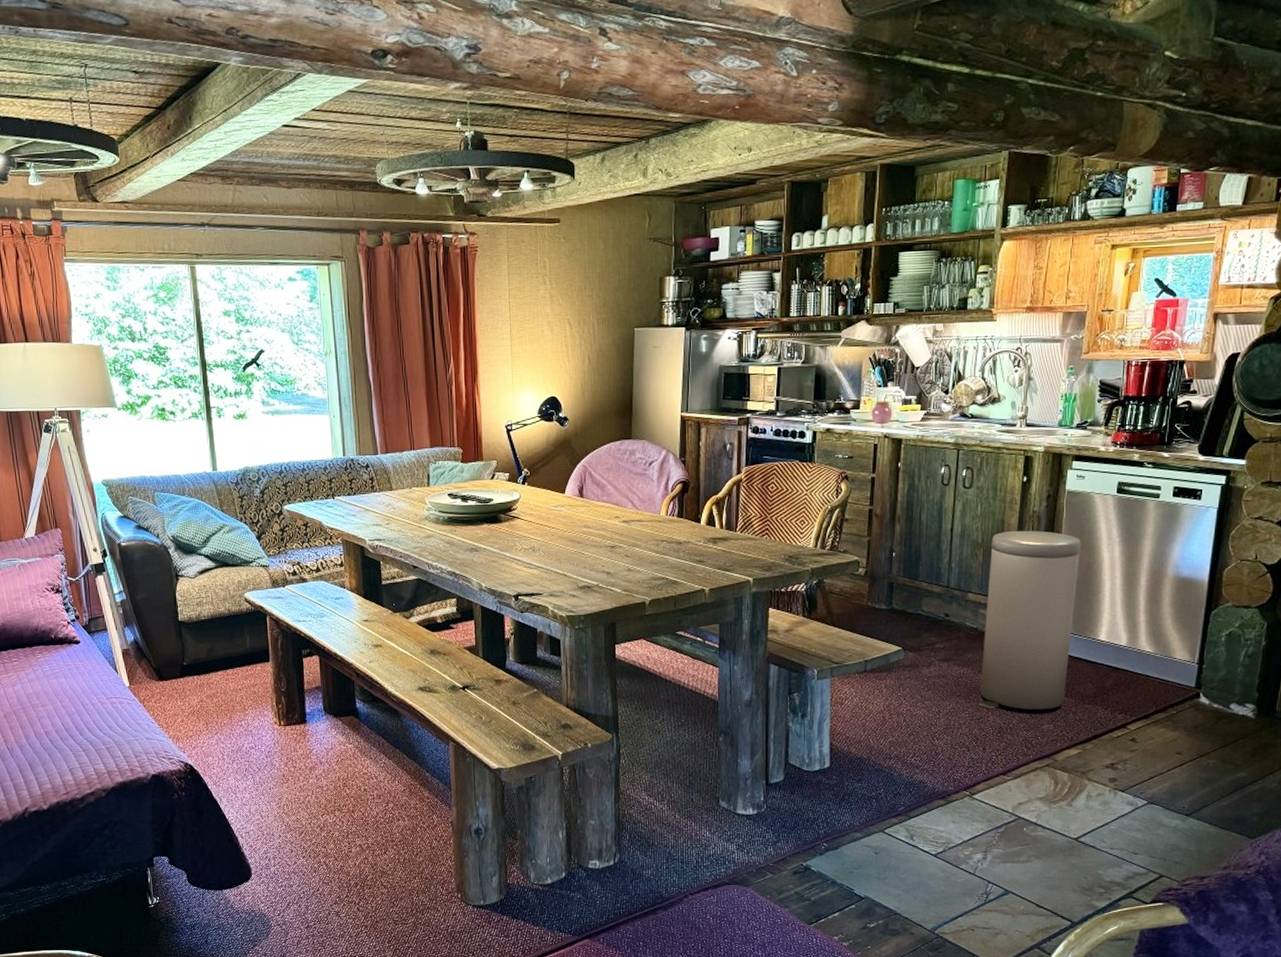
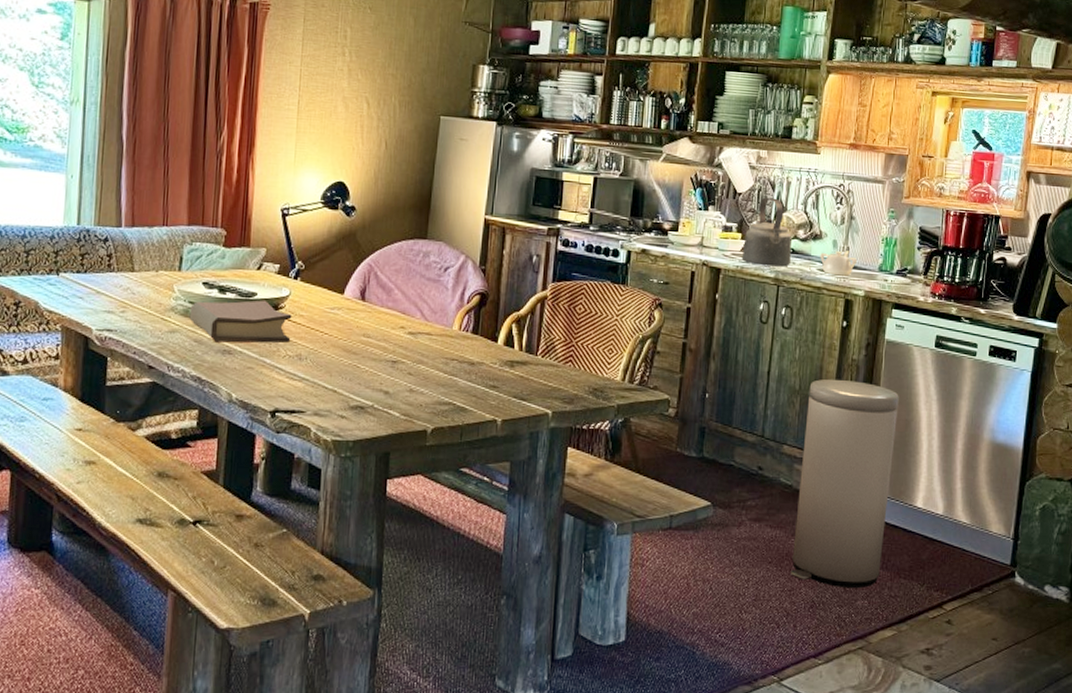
hardback book: none [440,504,525,542] -> present [189,300,292,343]
jar: present [871,401,893,424] -> none [690,225,712,250]
kettle: none [922,368,970,433] -> present [741,197,792,267]
teapot: none [999,410,1036,435] -> present [820,250,857,276]

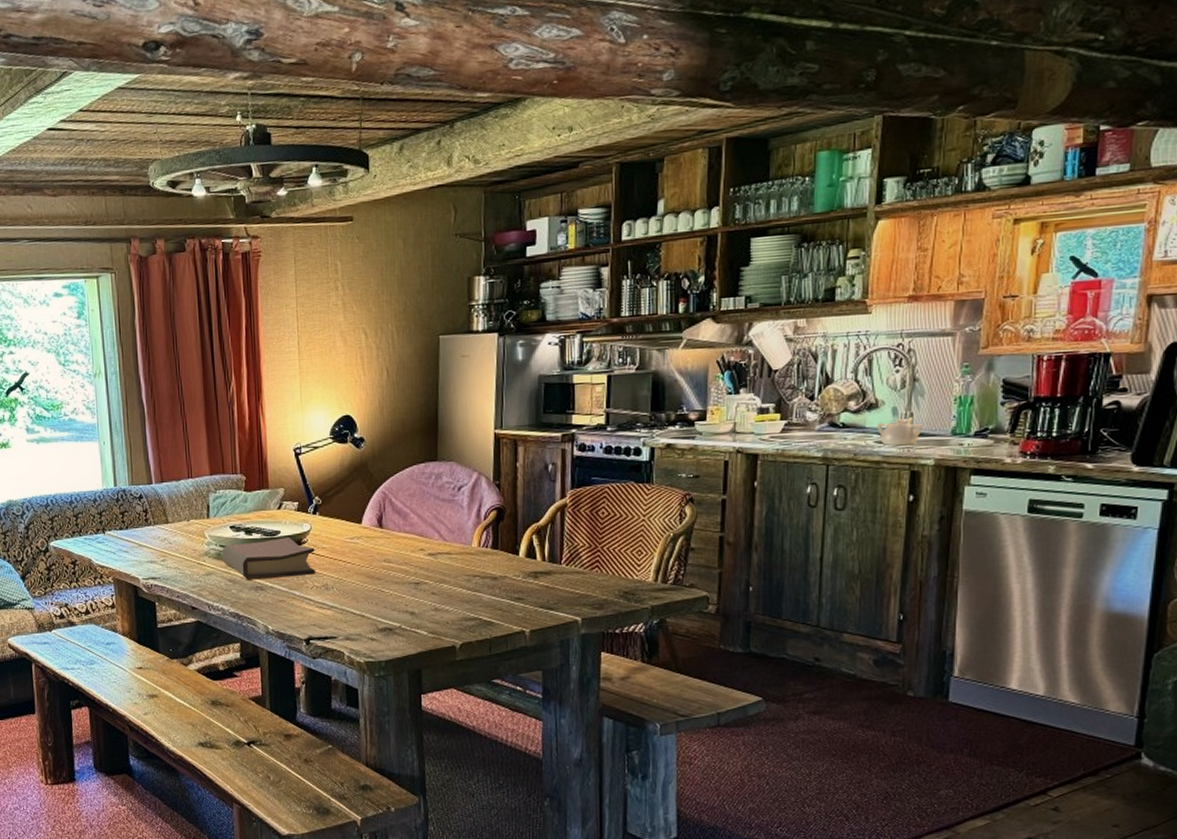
kettle: present [741,197,792,267] -> none [782,370,841,446]
pedal bin: present [790,379,899,588] -> none [858,558,983,777]

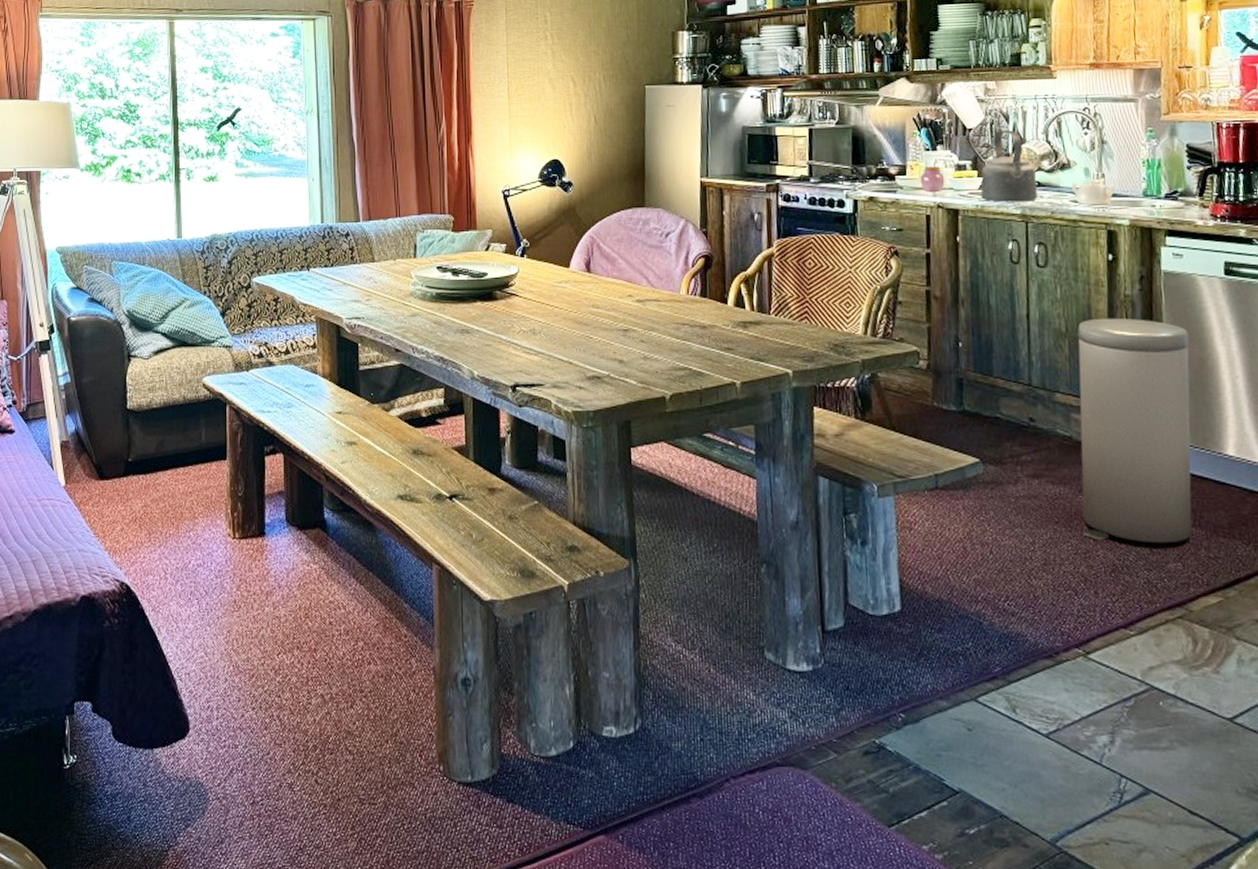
hardback book: present [221,537,316,580] -> none [427,279,523,323]
jar: none [720,410,746,437] -> present [920,166,945,192]
kettle: none [782,370,841,446] -> present [980,130,1037,203]
pedal bin: none [858,558,983,777] -> present [1077,317,1193,548]

